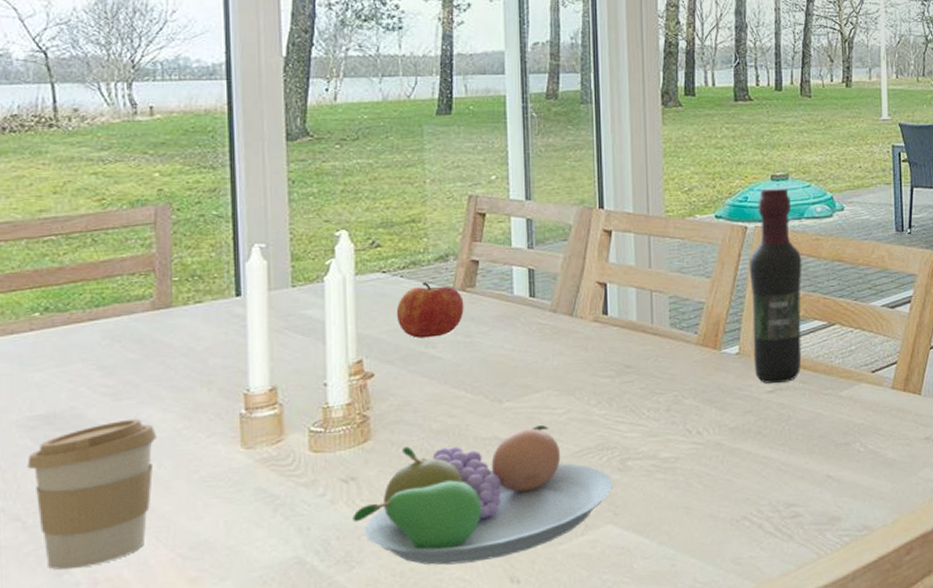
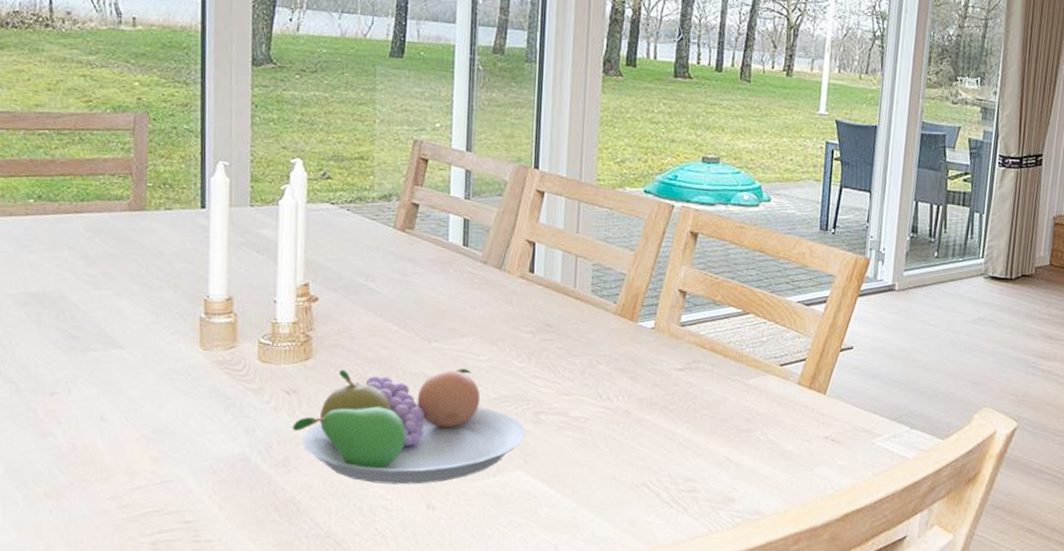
coffee cup: present [27,418,157,570] -> none [21,307,129,434]
apple: present [396,281,464,338] -> none [341,217,403,272]
wine bottle: present [749,188,802,384] -> none [667,169,724,363]

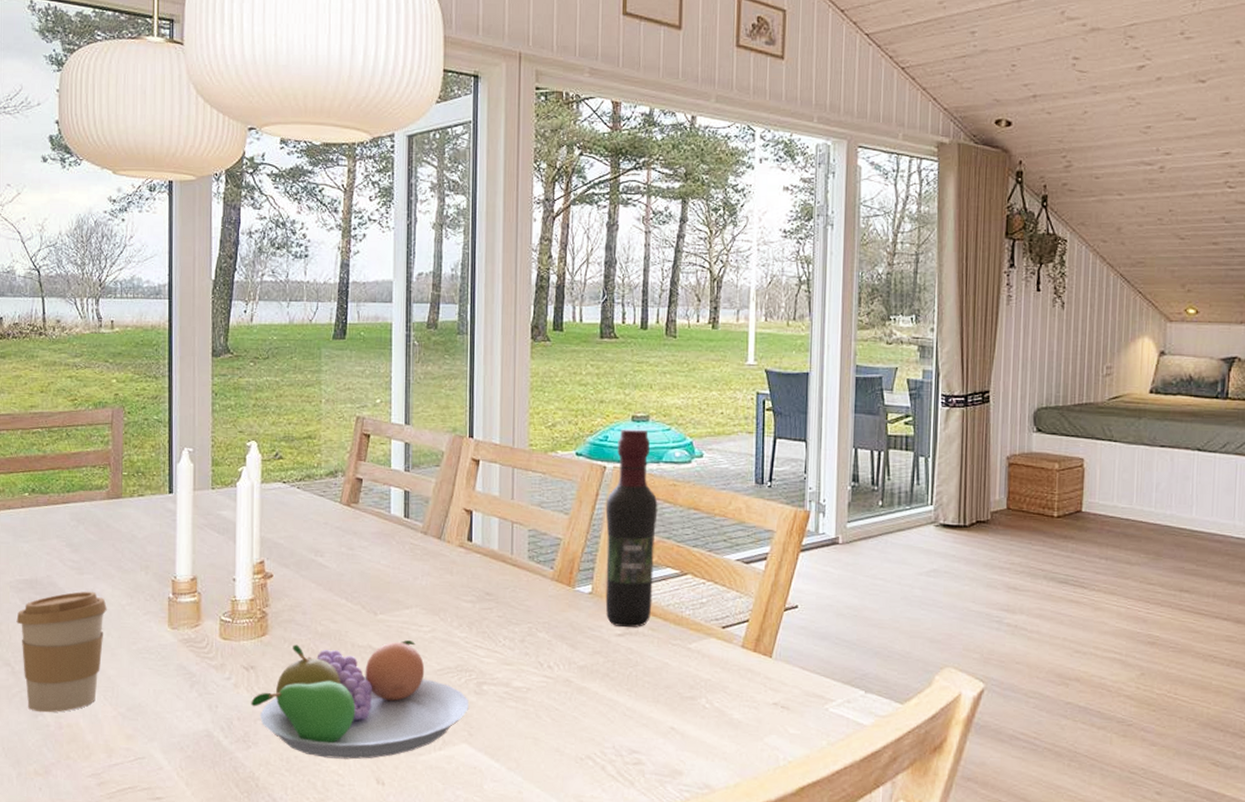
coffee cup: none [21,307,129,434] -> present [16,591,107,713]
wine bottle: none [667,169,724,363] -> present [605,429,658,628]

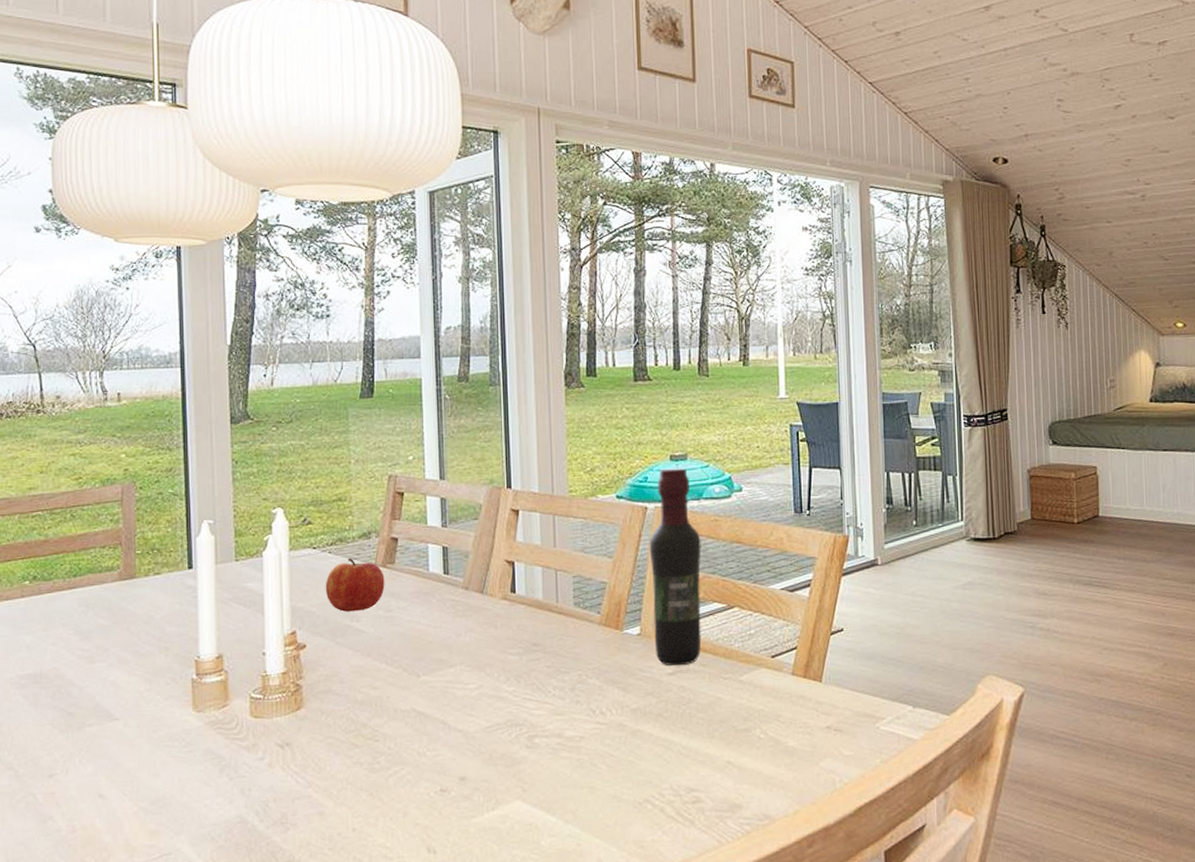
coffee cup: present [16,591,107,713] -> none [19,680,123,817]
fruit bowl: present [251,640,469,760] -> none [288,700,521,832]
apple: none [292,494,348,547] -> present [325,558,385,612]

